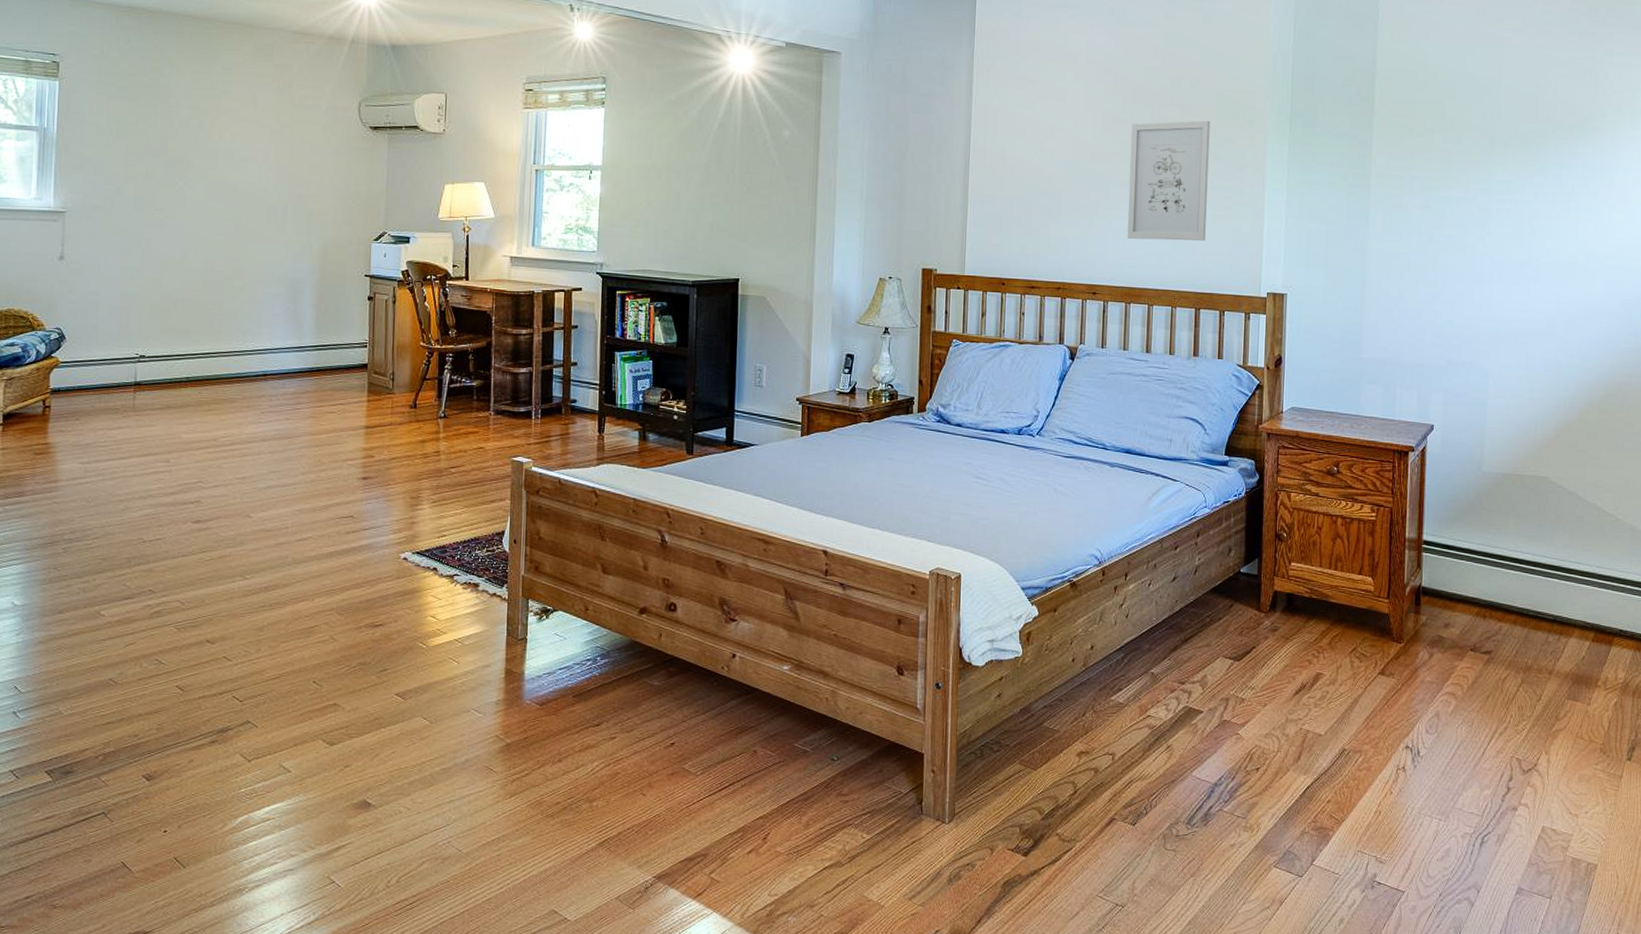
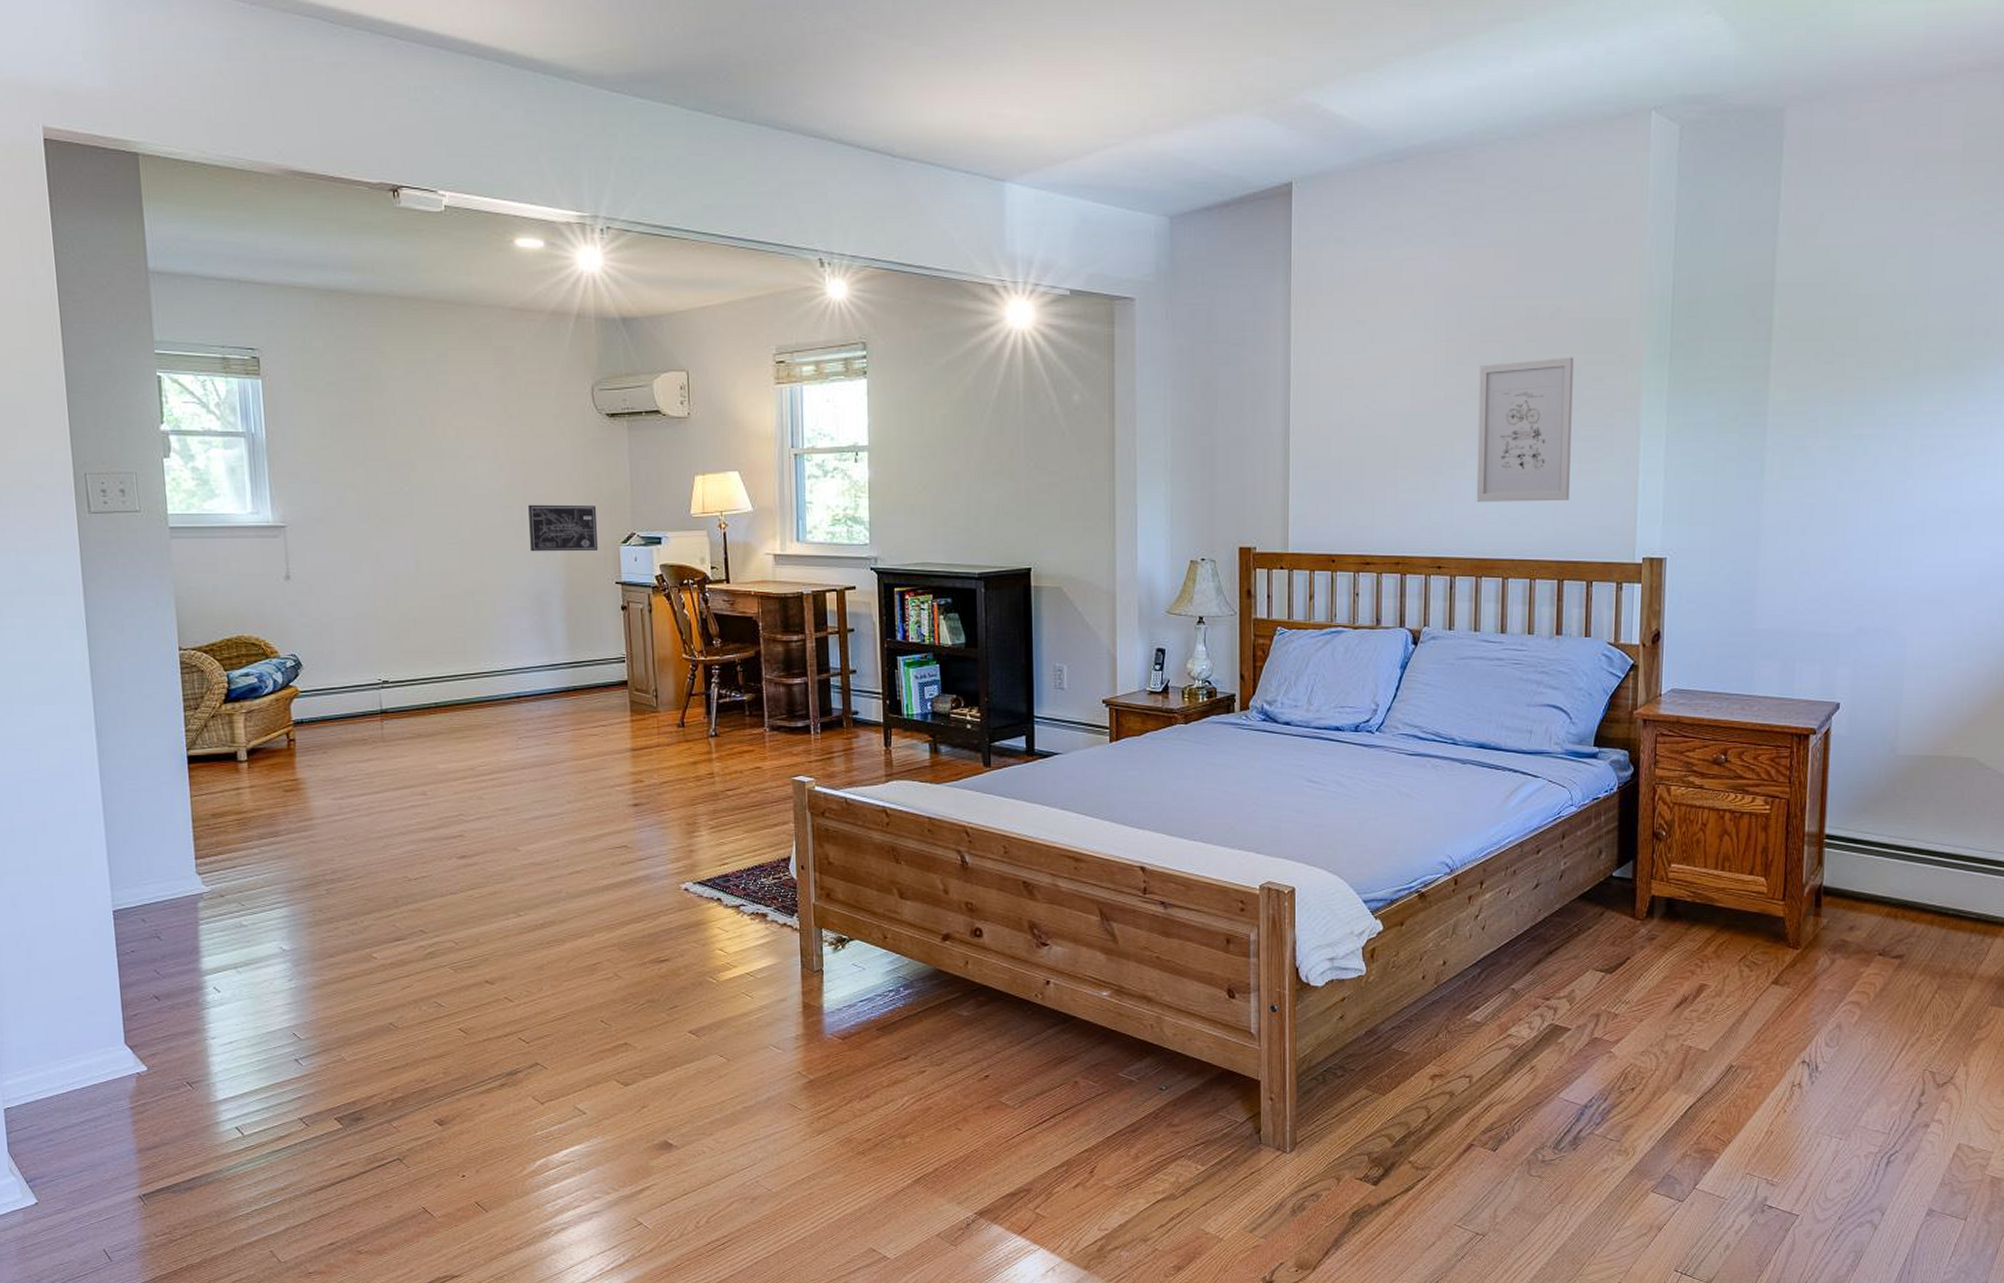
wall art: none [290,202,354,246] -> present [528,504,598,552]

